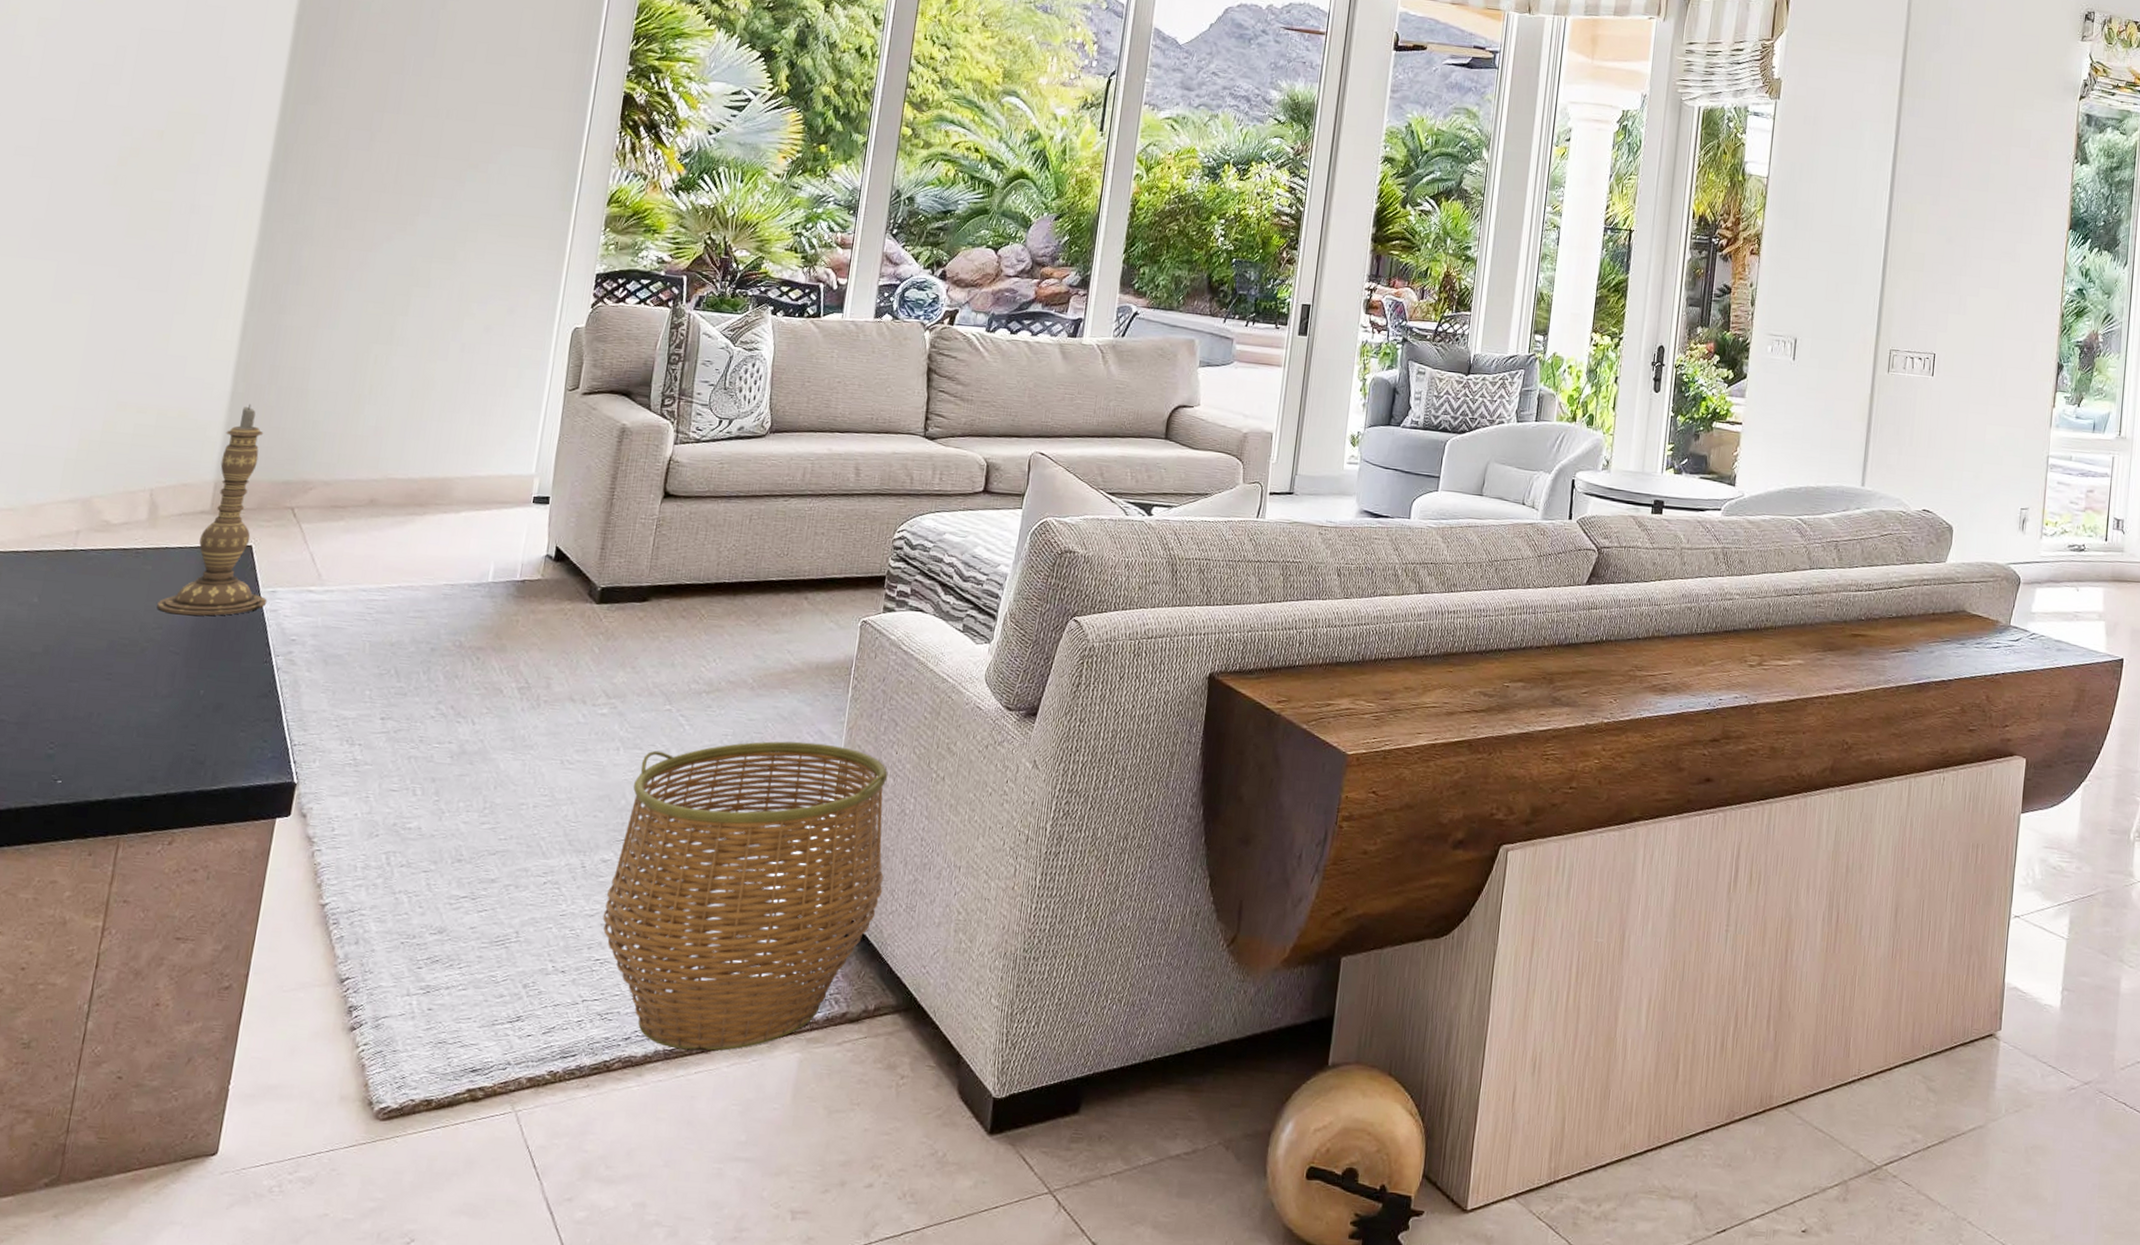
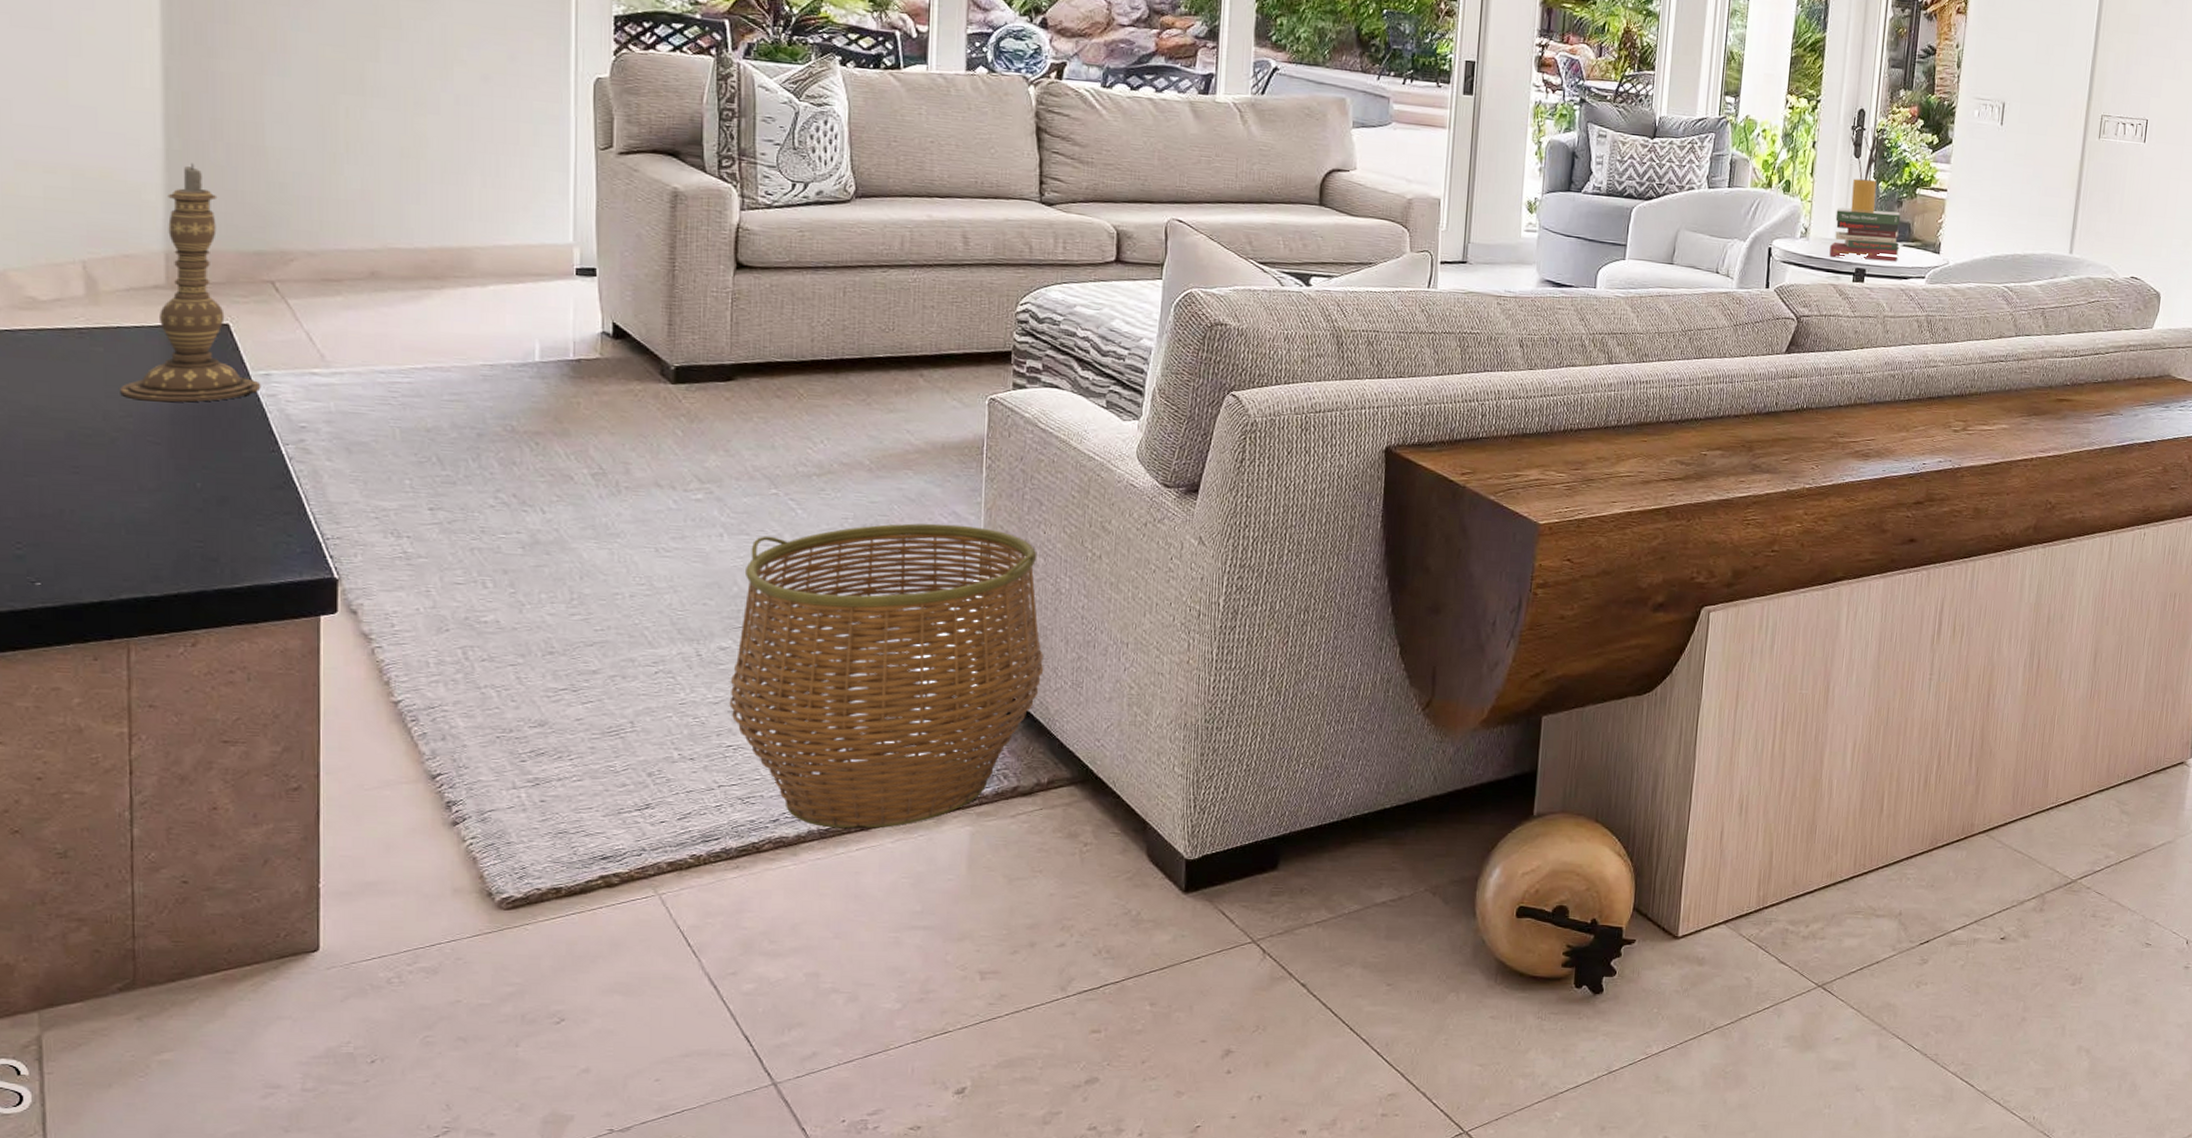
books: none [1629,440,1697,493] -> present [1829,207,1900,261]
vase: none [1650,355,1693,444] -> present [1851,119,1895,212]

